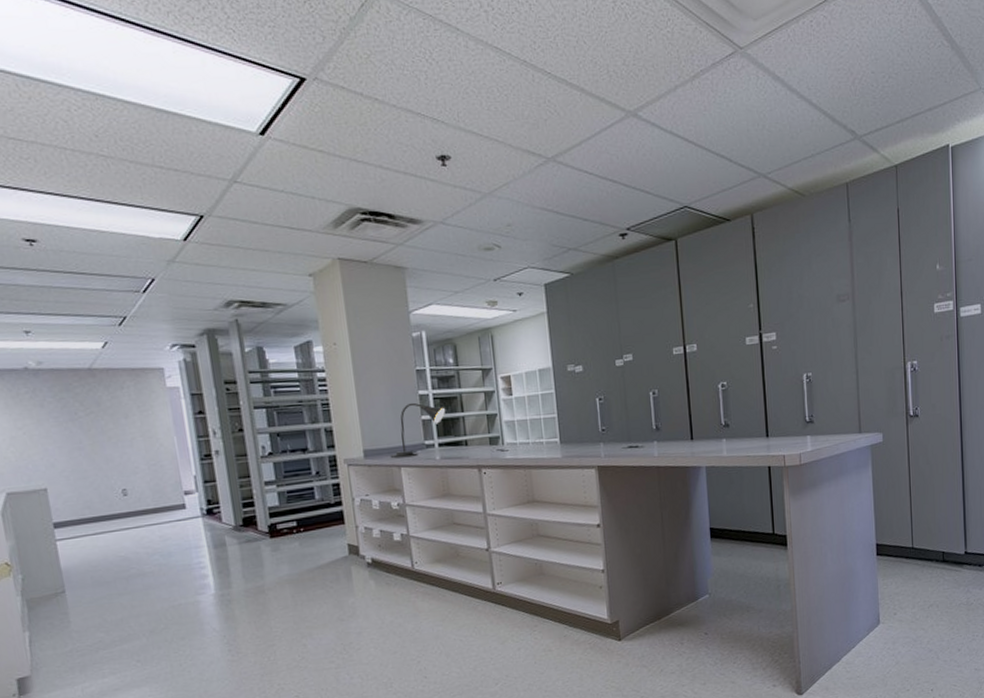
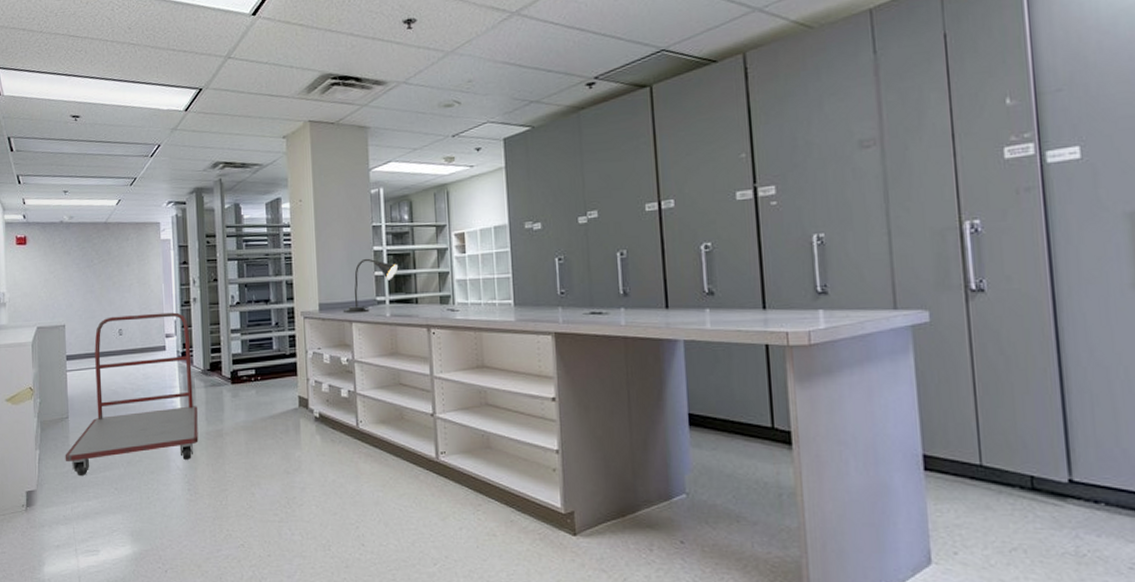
hand truck: none [65,467,237,654] -> present [65,312,199,477]

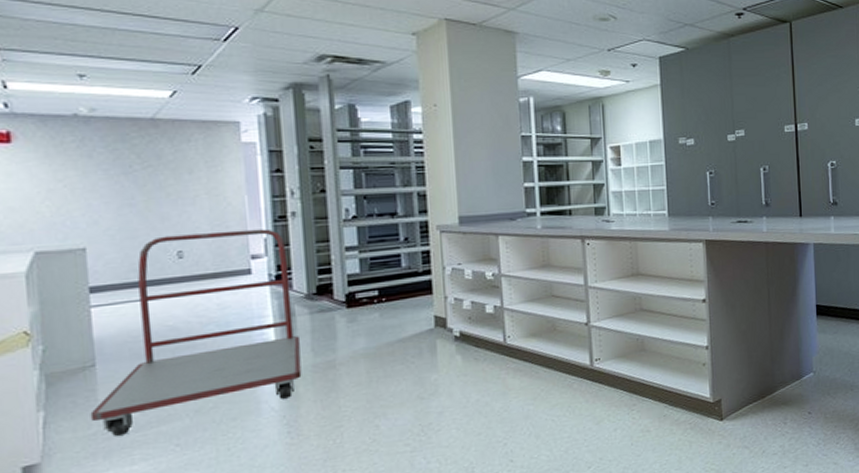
desk lamp: present [343,258,398,314] -> none [487,169,549,227]

